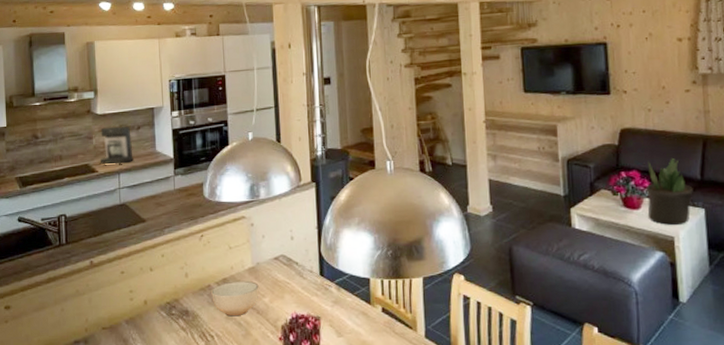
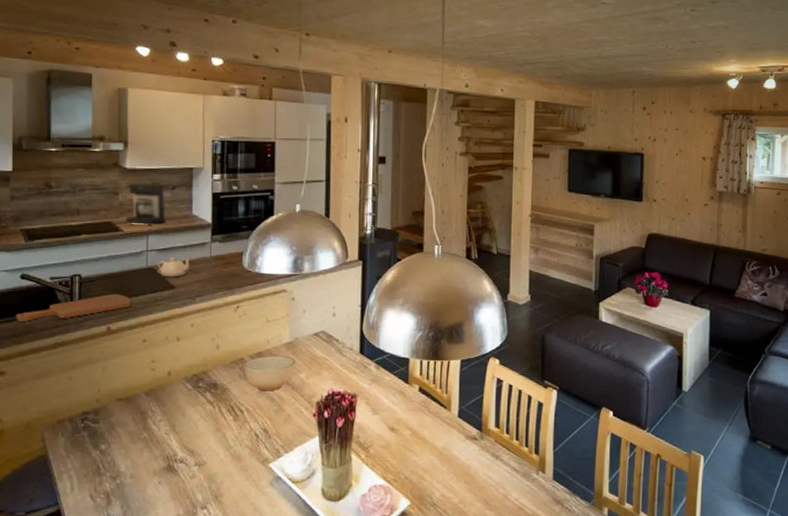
cutting board: none [16,229,109,260] -> present [16,293,132,322]
teapot: none [129,192,158,213] -> present [158,257,191,279]
planter: present [645,157,693,225] -> none [663,263,702,323]

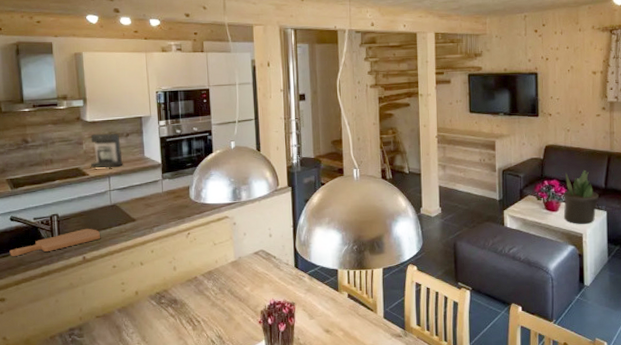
teapot: present [158,257,191,279] -> none [120,194,147,213]
bowl: present [244,355,296,391] -> none [198,272,241,304]
planter: none [663,263,702,323] -> present [563,169,599,224]

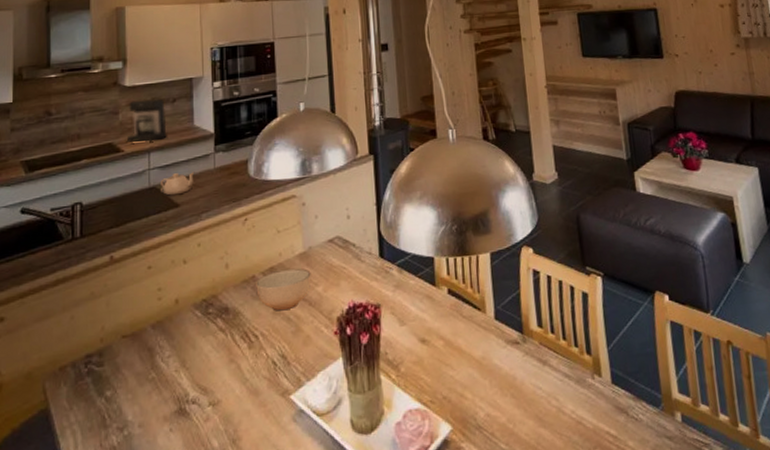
cutting board: present [9,228,101,256] -> none [16,218,135,260]
teapot: none [120,194,147,213] -> present [161,172,195,197]
bowl: none [198,272,241,304] -> present [256,268,311,311]
planter: present [563,169,599,224] -> none [703,118,747,185]

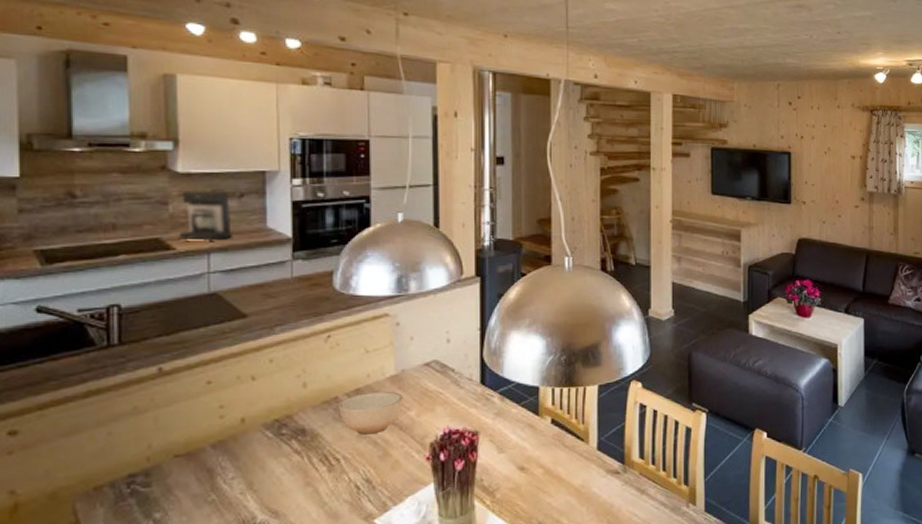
teapot: present [161,172,195,197] -> none [224,279,267,306]

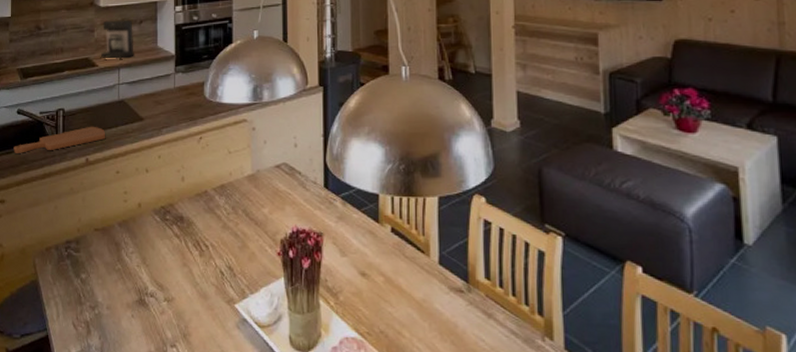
cutting board: none [31,326,190,366] -> present [13,126,106,153]
bowl: present [339,391,403,435] -> none [208,188,258,227]

